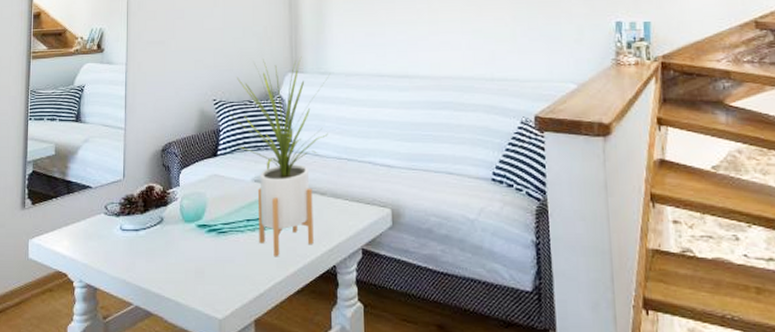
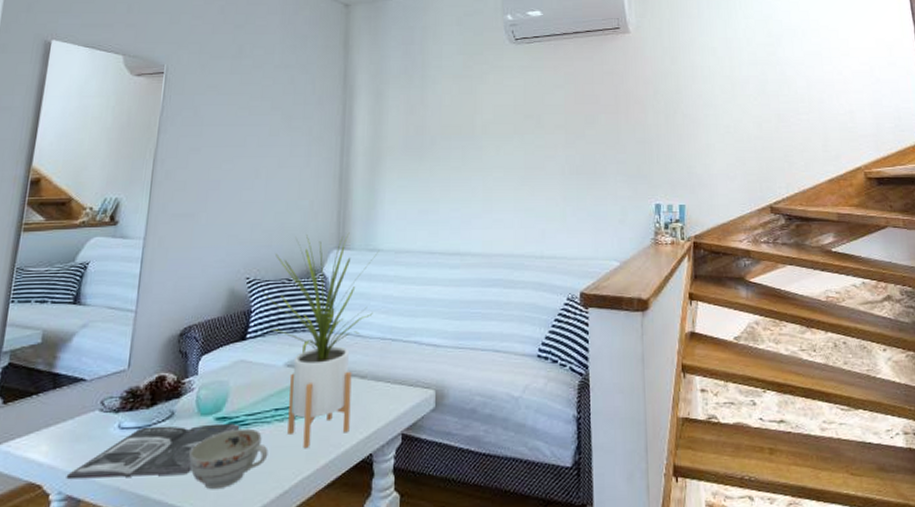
magazine: none [84,230,218,272] -> present [66,423,240,480]
teacup: none [179,236,244,288] -> present [189,428,269,490]

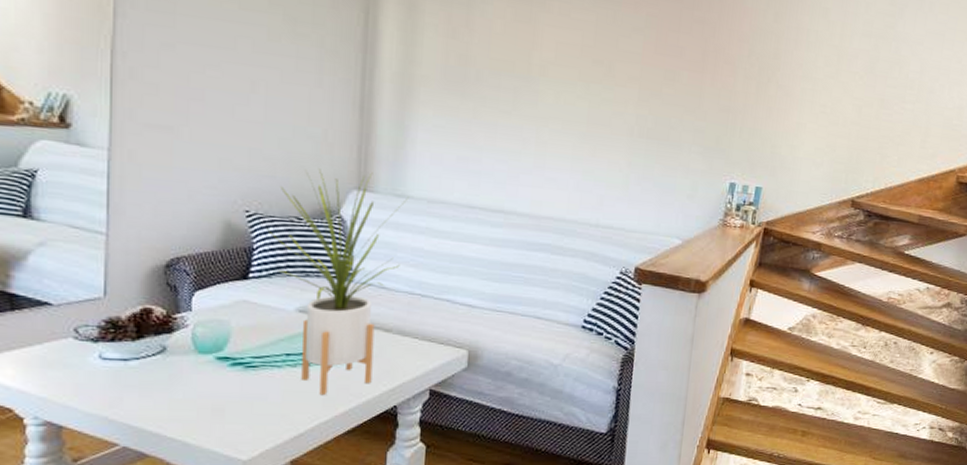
magazine: present [66,423,240,480] -> none [41,359,246,410]
teacup: present [189,428,269,490] -> none [188,370,280,427]

